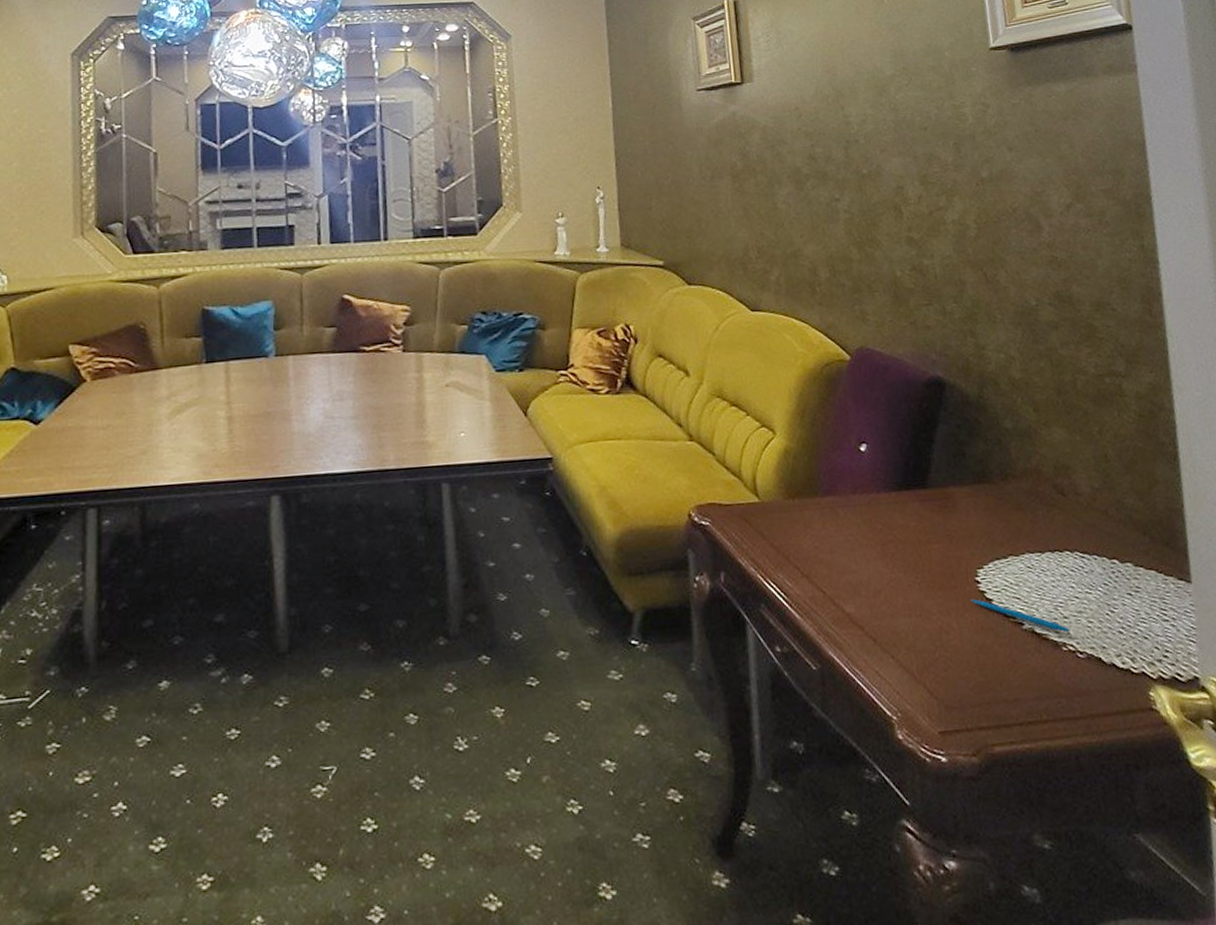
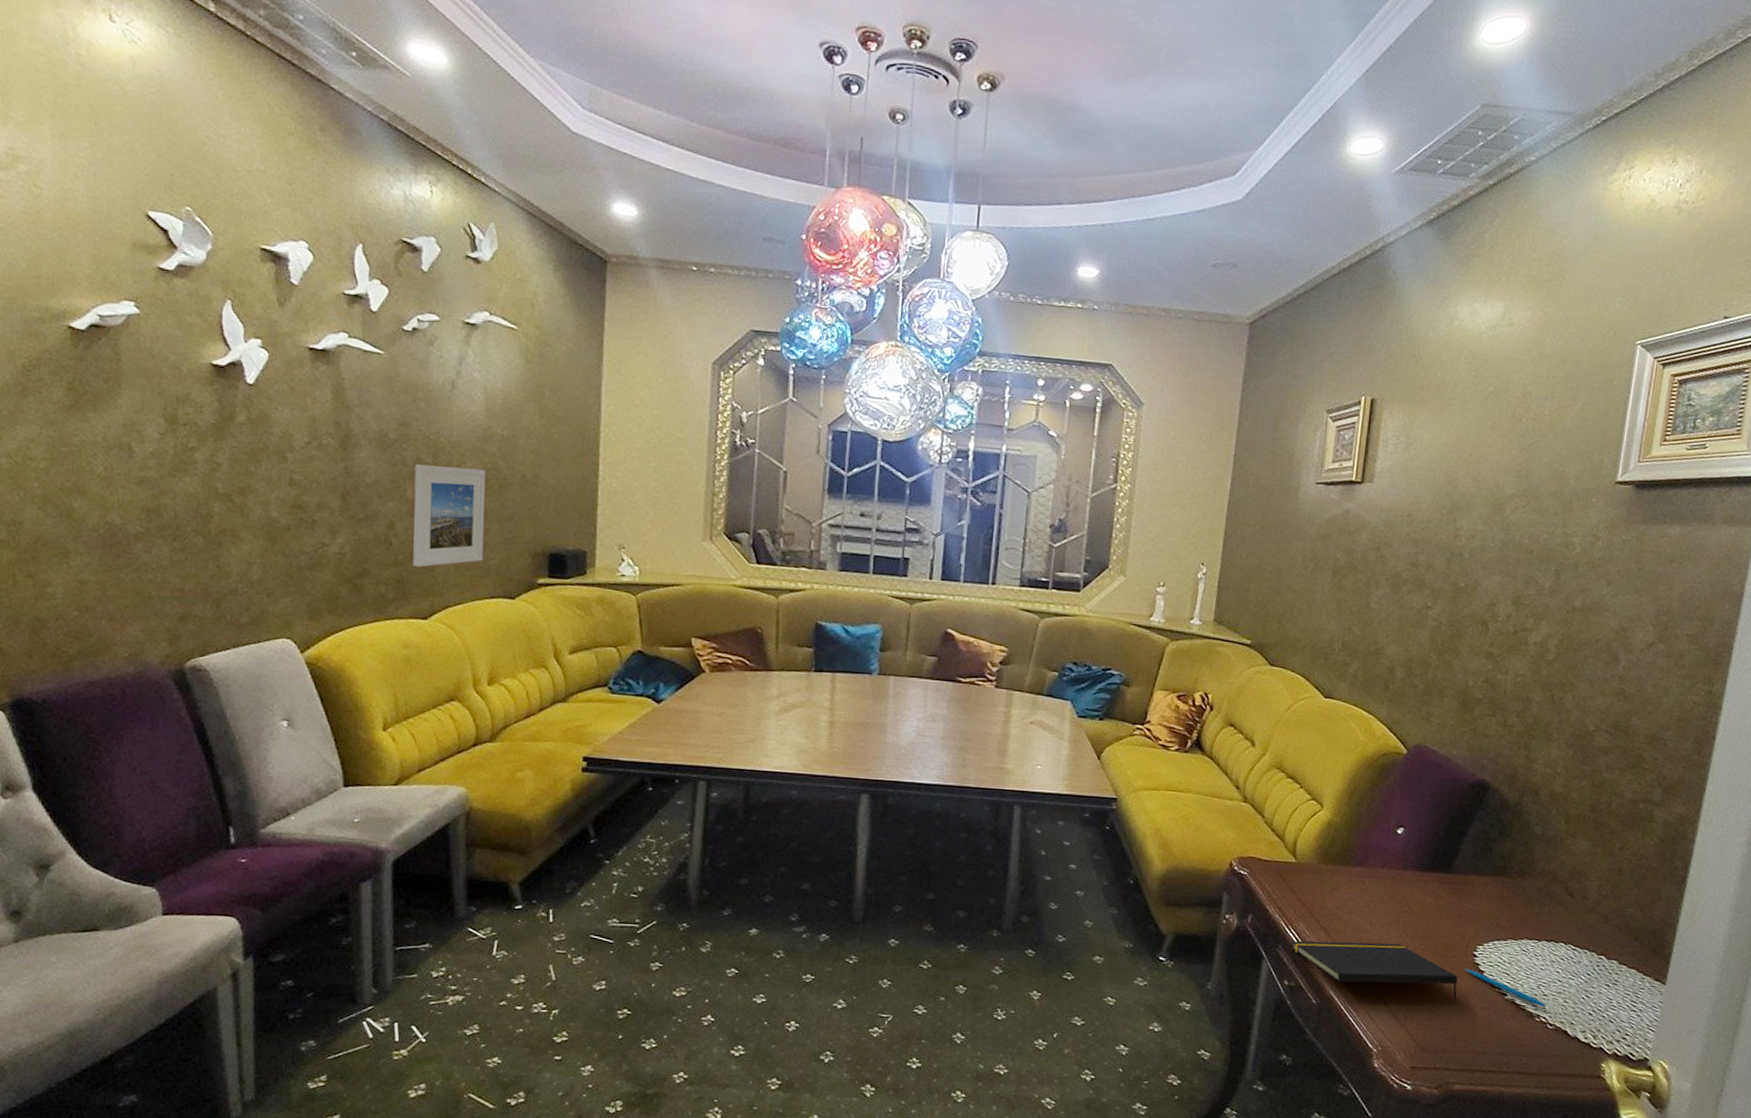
notepad: none [775,581,970,640] -> present [1292,941,1458,1000]

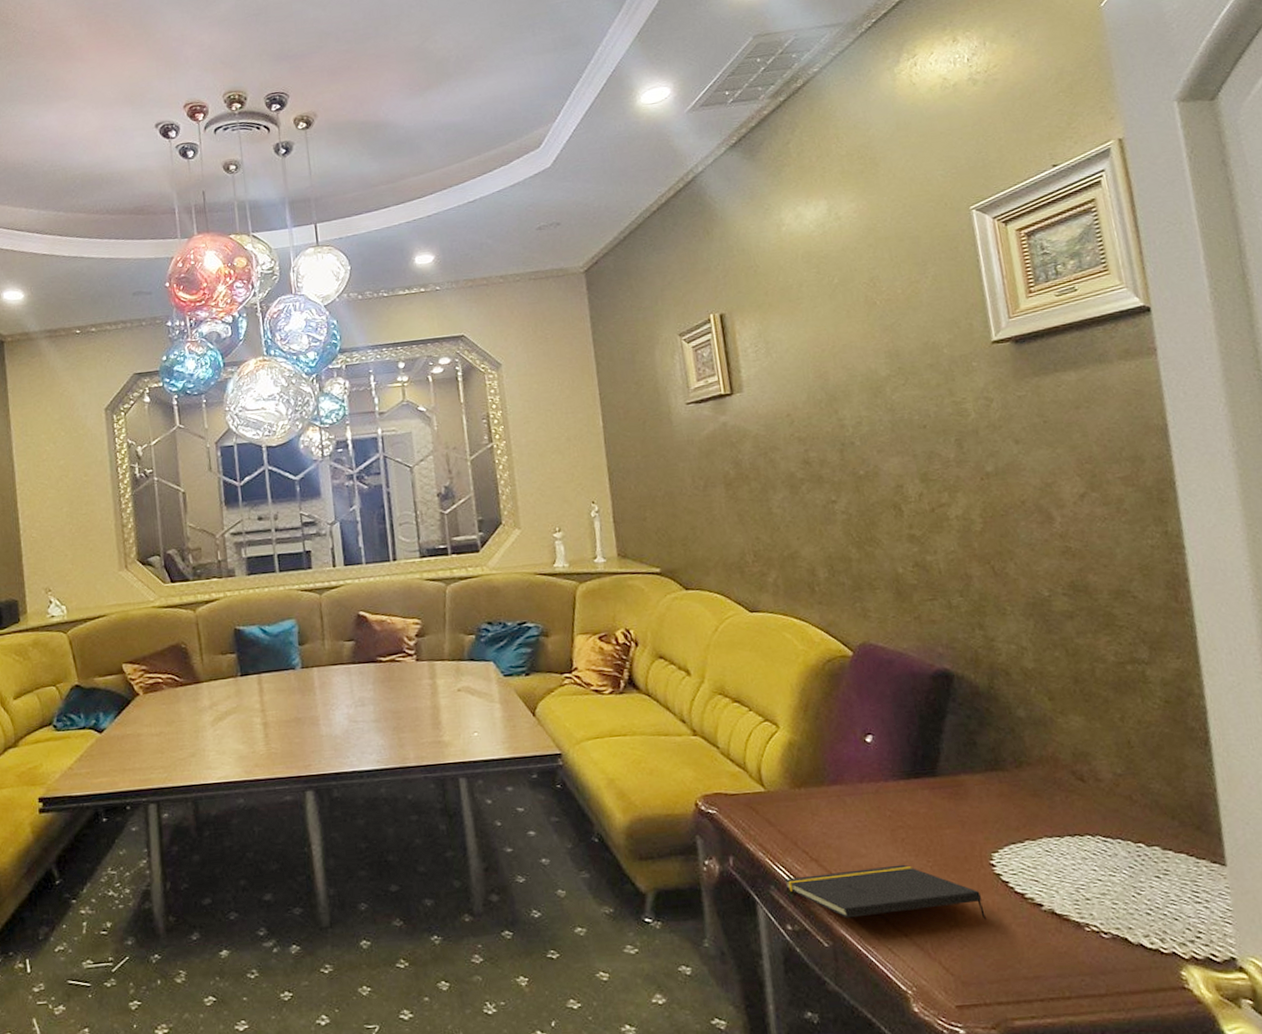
pen: present [1464,968,1546,1008] -> none [985,881,1093,914]

